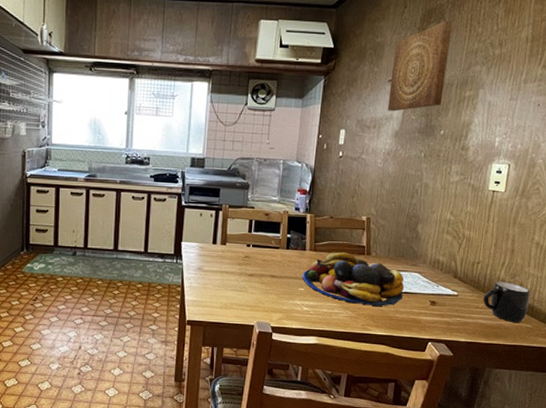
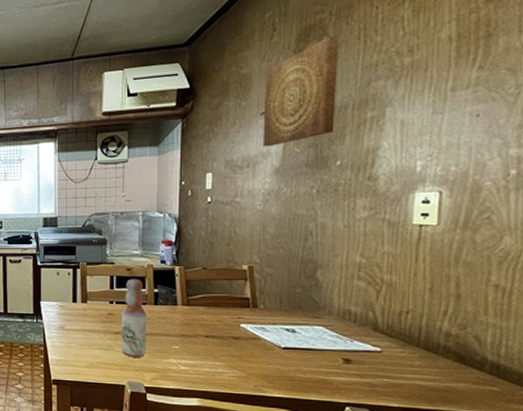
bottle: none [253,224,280,299] -> present [121,279,148,357]
fruit bowl: present [302,252,405,306] -> none [175,306,306,365]
mug: present [483,281,531,324] -> none [420,333,493,386]

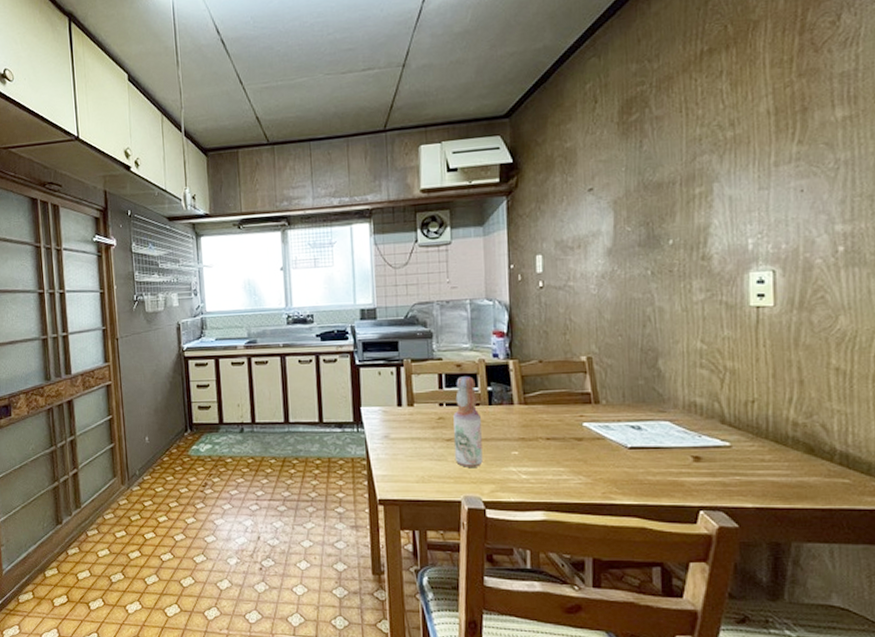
wall art: present [262,35,340,147] -> none [590,107,664,226]

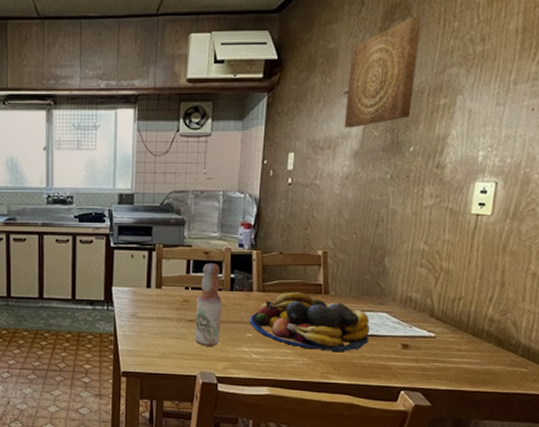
fruit bowl: none [513,403,653,468] -> present [249,292,371,351]
wall art: none [590,107,664,226] -> present [344,16,422,128]

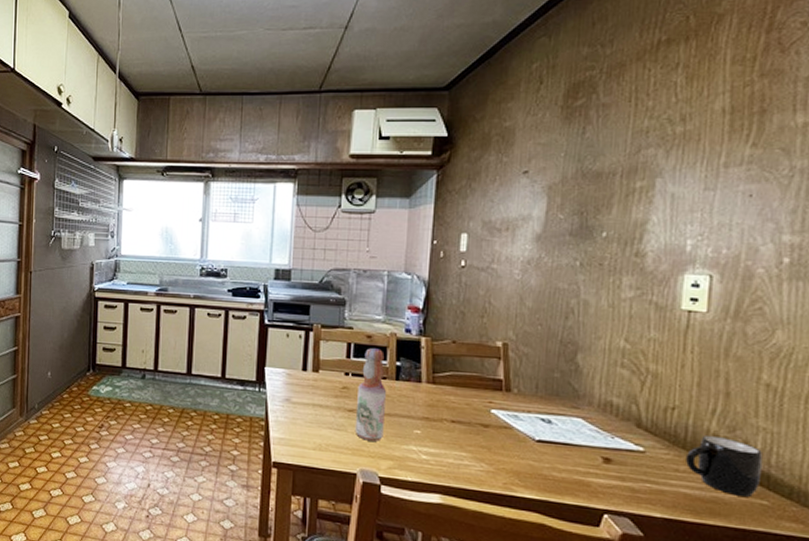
fruit bowl: present [249,292,371,351] -> none [417,386,563,460]
wall art: present [344,16,422,128] -> none [524,95,610,210]
mug: none [467,319,526,368] -> present [686,434,764,498]

